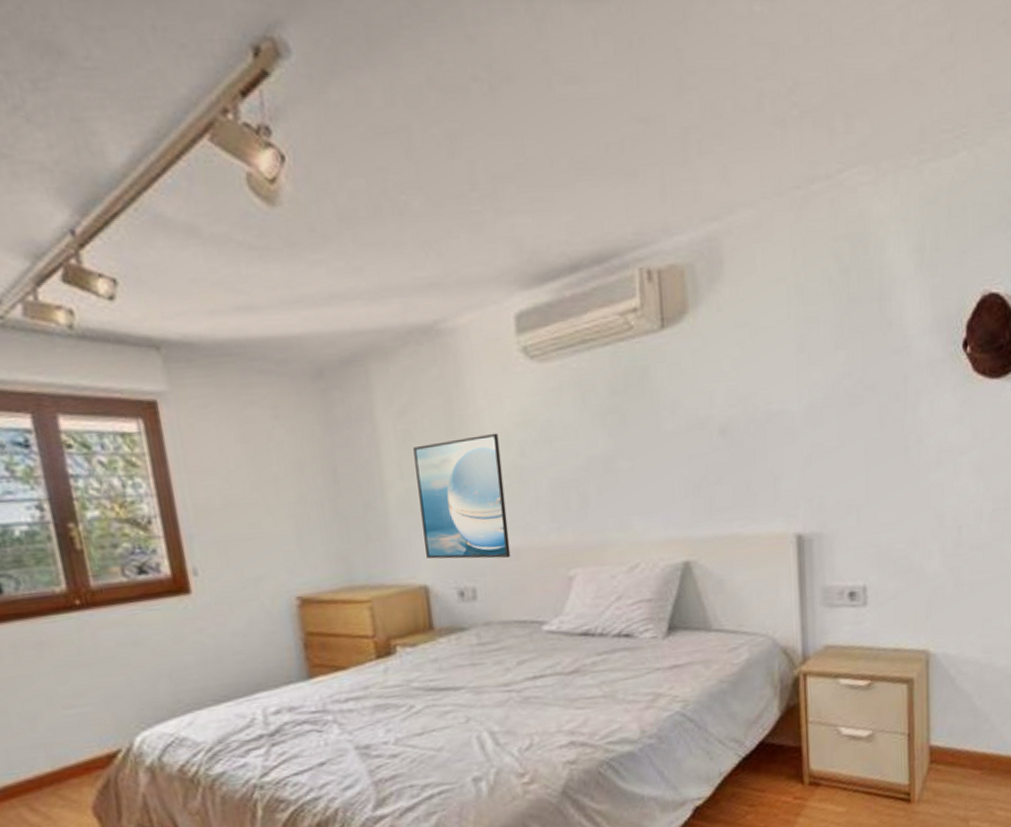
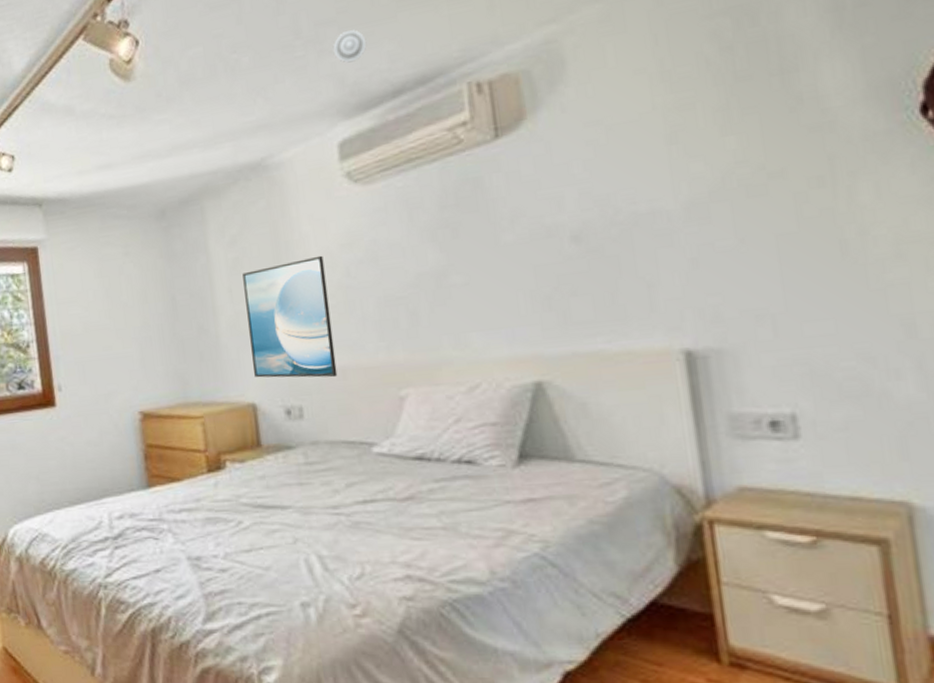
smoke detector: none [510,192,546,228] -> present [332,30,367,63]

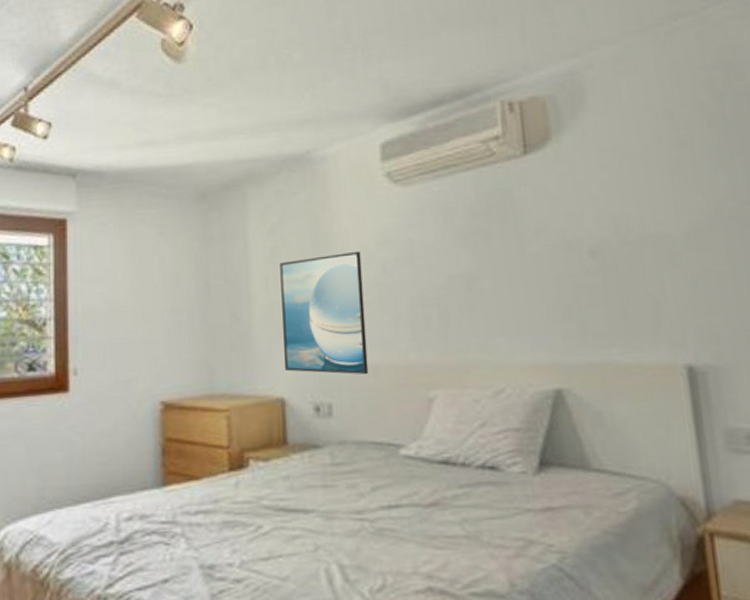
smoke detector: present [332,30,367,63] -> none [379,41,411,70]

